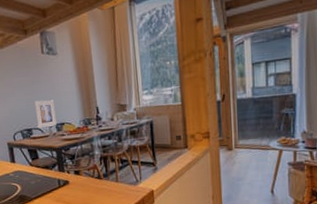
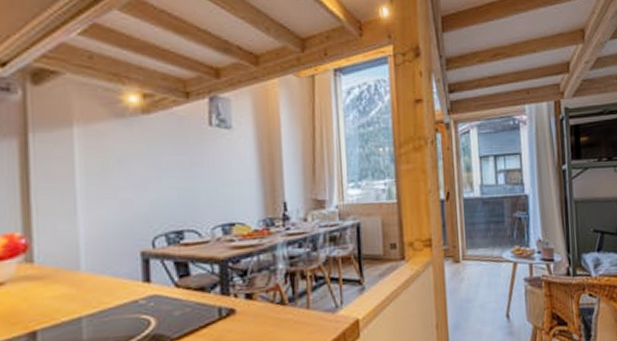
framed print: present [34,100,57,129] -> none [192,190,223,231]

